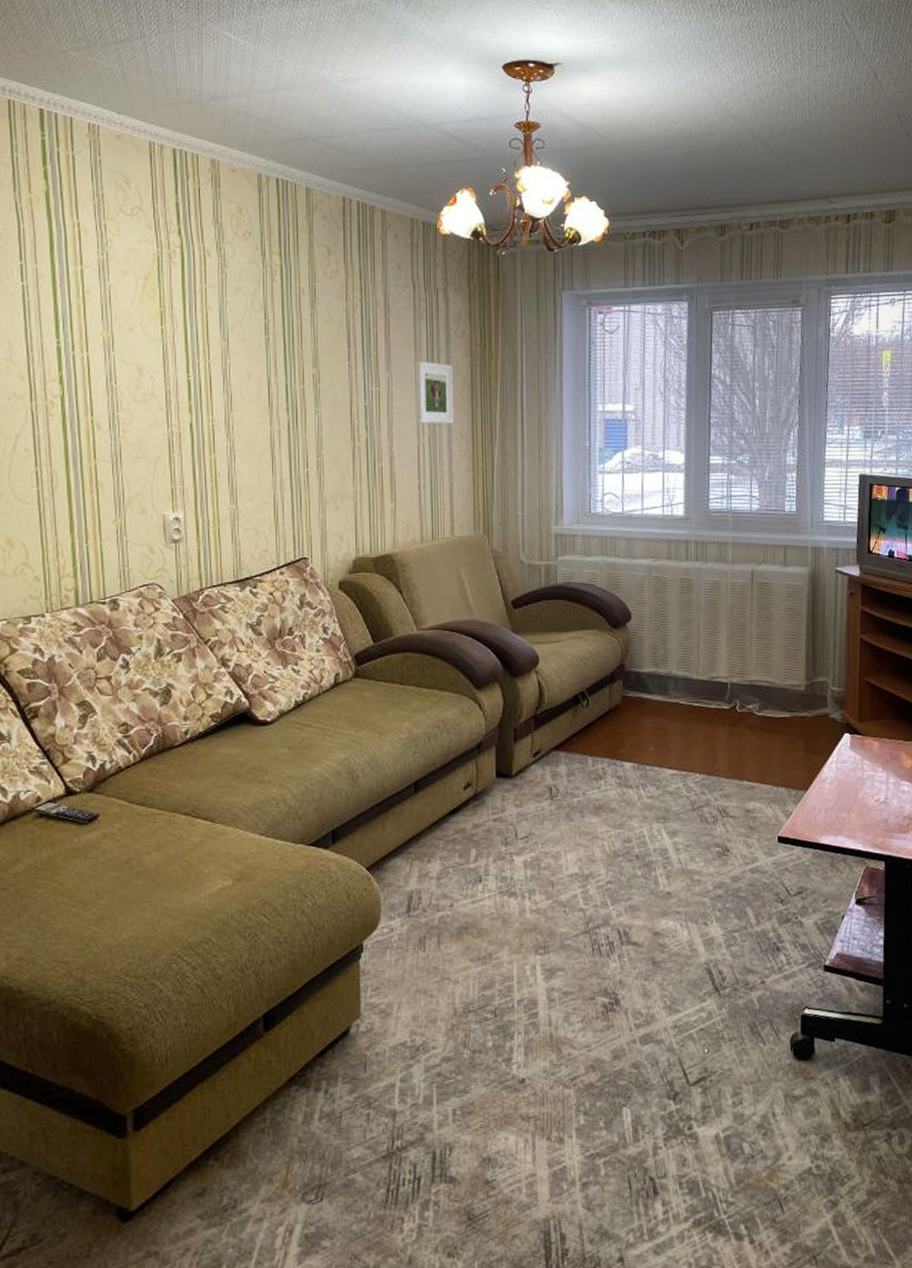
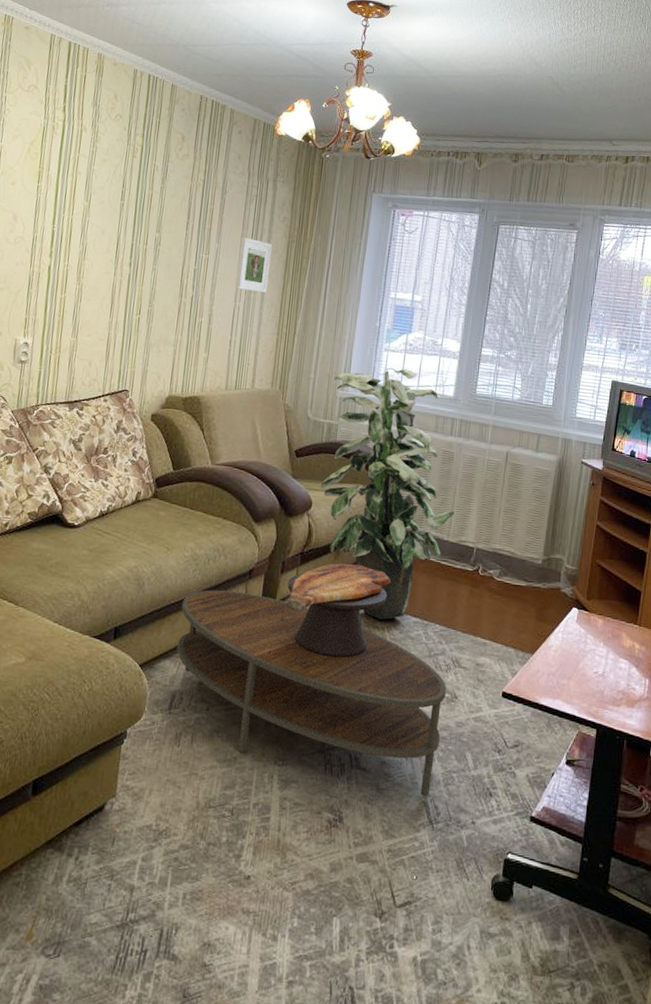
coffee table: none [406,769,716,963] -> present [177,590,446,797]
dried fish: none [523,719,639,828] -> present [286,563,391,658]
indoor plant: none [546,491,703,777] -> present [321,368,456,620]

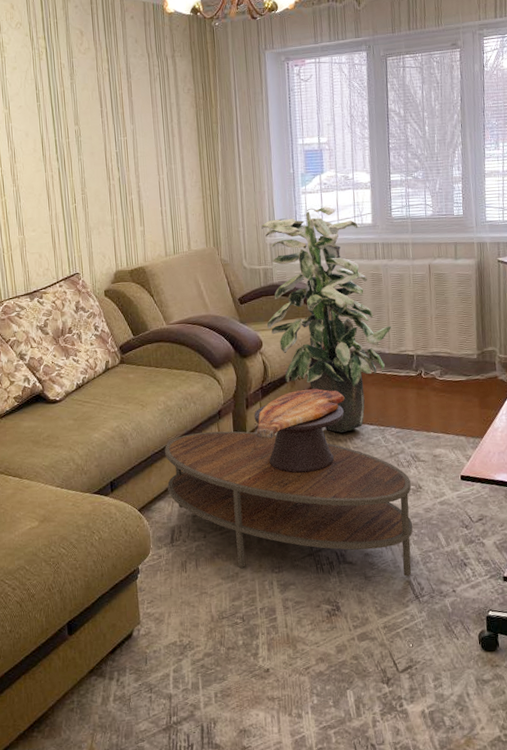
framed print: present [236,236,272,294] -> none [153,114,185,163]

